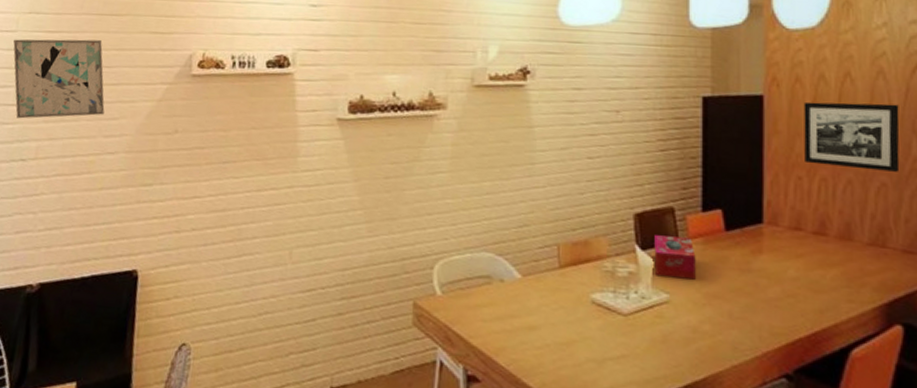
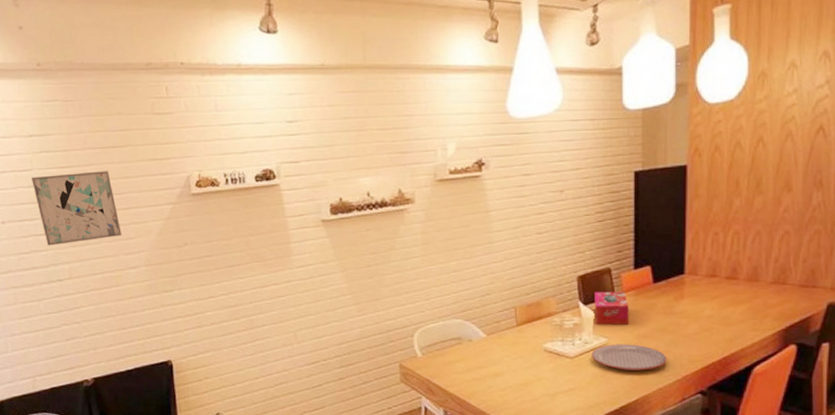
plate: none [650,302,743,341] -> present [592,344,667,370]
picture frame: present [803,101,900,172] -> none [721,162,803,221]

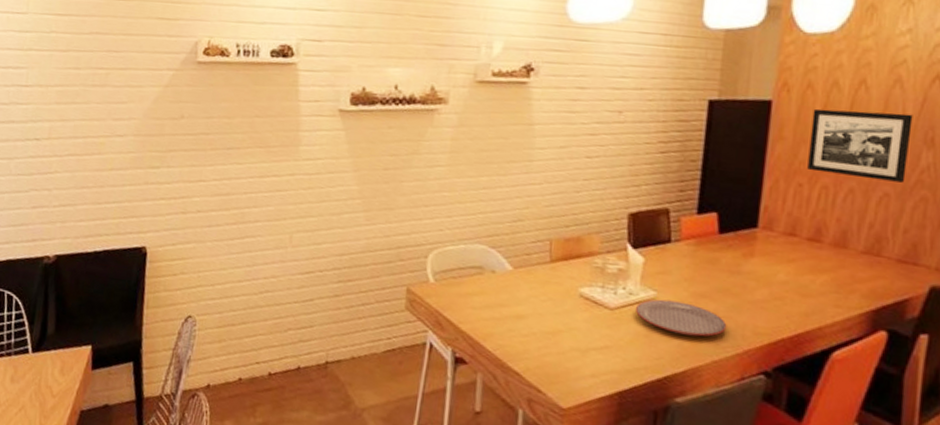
wall art: present [32,171,122,246] -> none [24,21,114,100]
tissue box: present [595,292,629,325] -> none [644,235,687,279]
picture frame: none [721,162,803,221] -> present [807,108,913,183]

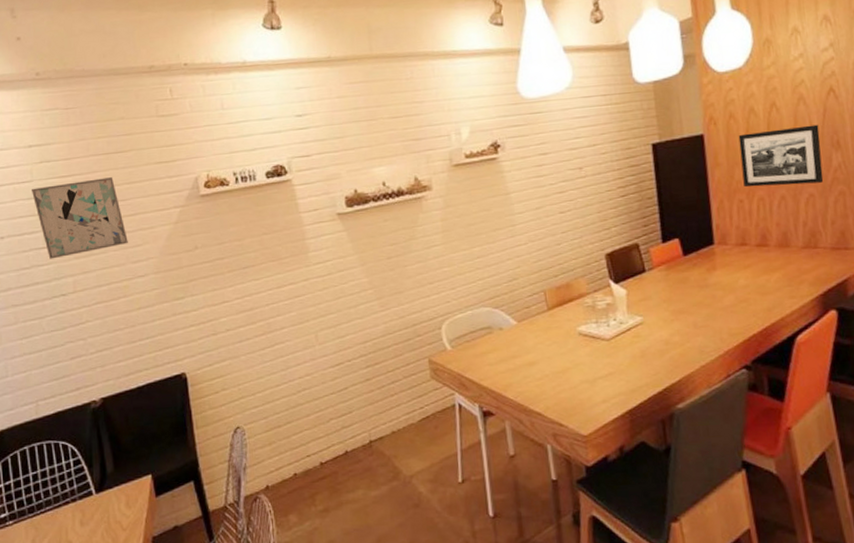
wall art: none [24,21,114,100] -> present [32,177,128,259]
plate: present [636,299,727,337] -> none [628,321,707,349]

